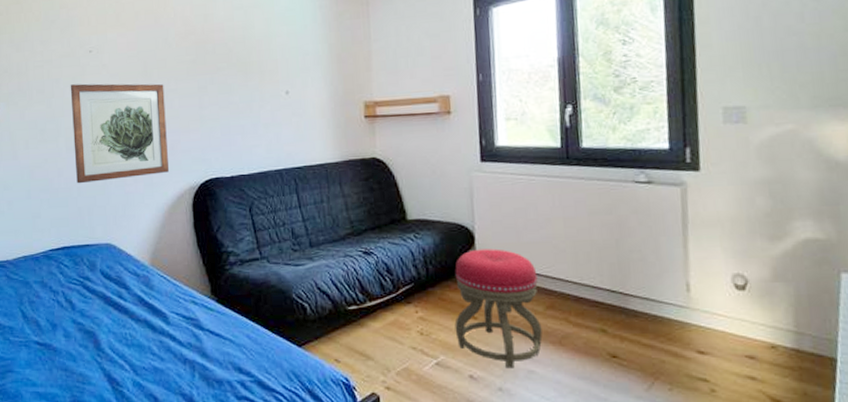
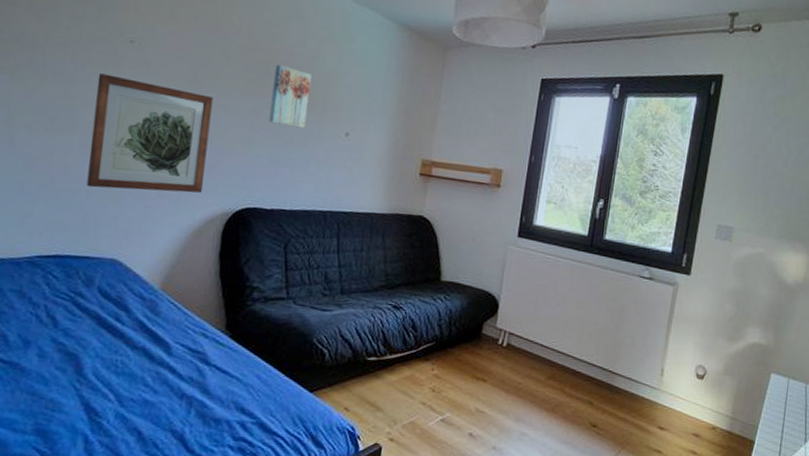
wall art: none [211,41,248,97] -> present [269,64,312,129]
stool: present [454,249,543,369] -> none [464,317,546,430]

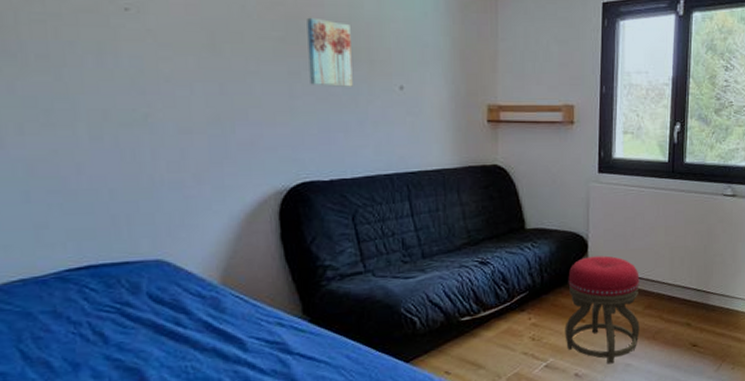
wall art: present [86,73,214,193] -> none [93,51,247,185]
stool: none [464,317,546,430] -> present [565,255,640,364]

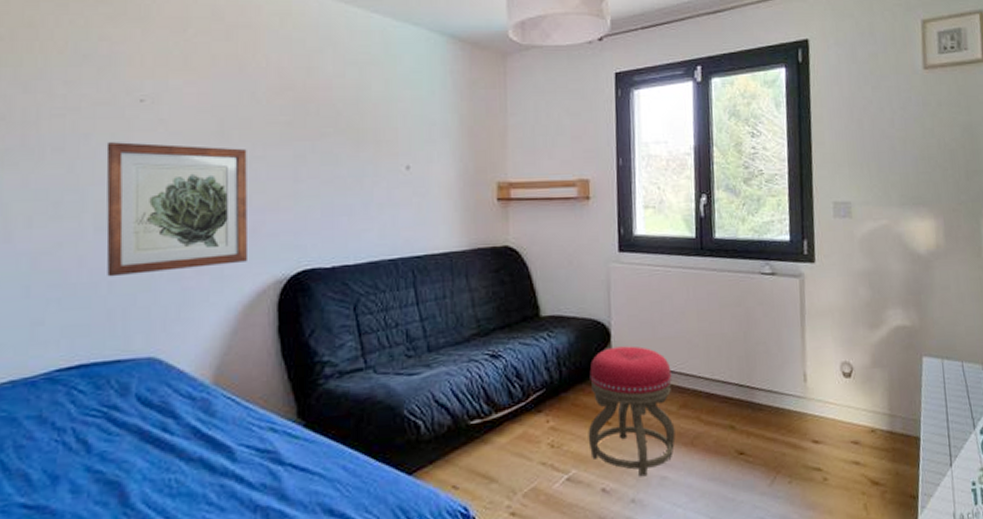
wall art: none [93,51,247,185] -> present [106,142,247,277]
wall art: present [307,17,353,87] -> none [315,100,358,169]

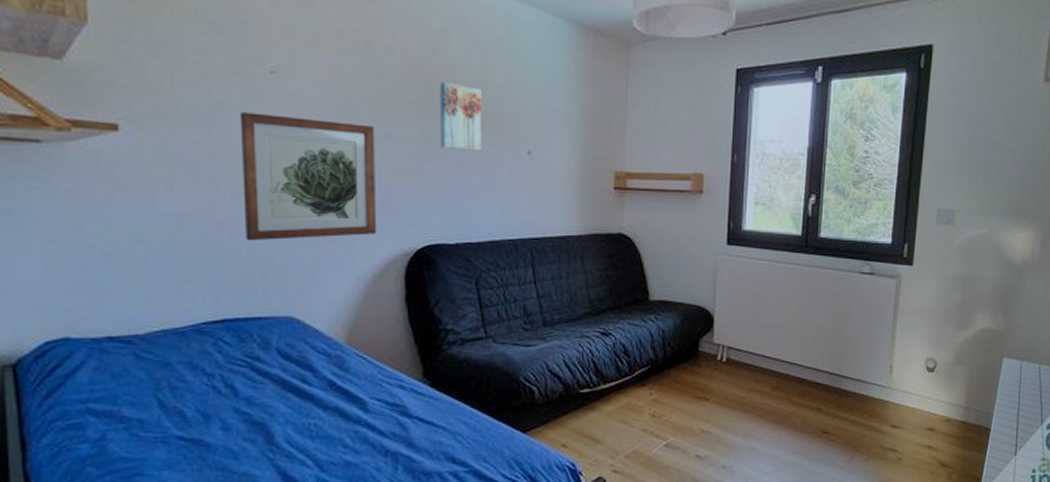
wall art: none [315,100,358,169] -> present [440,81,482,151]
stool: present [588,346,676,477] -> none [687,332,768,447]

